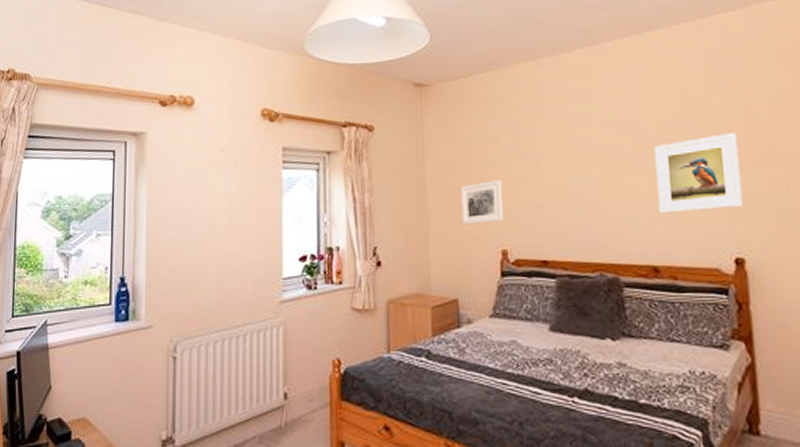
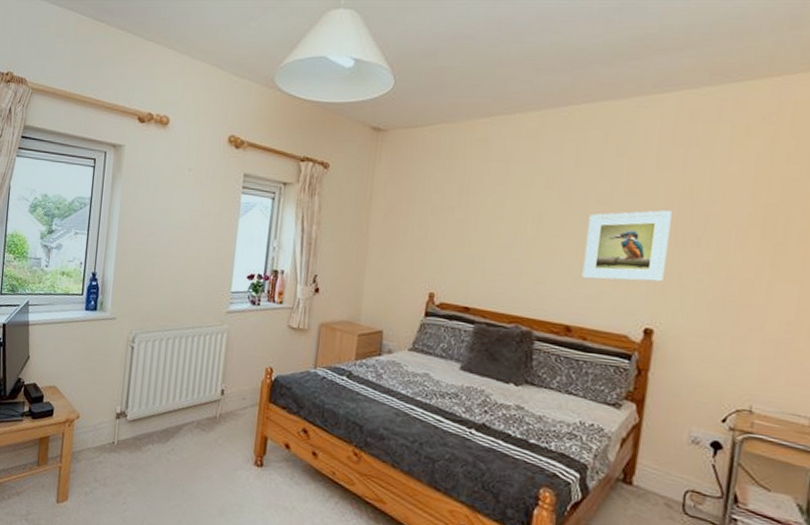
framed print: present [460,180,503,225] -> none [397,228,439,267]

